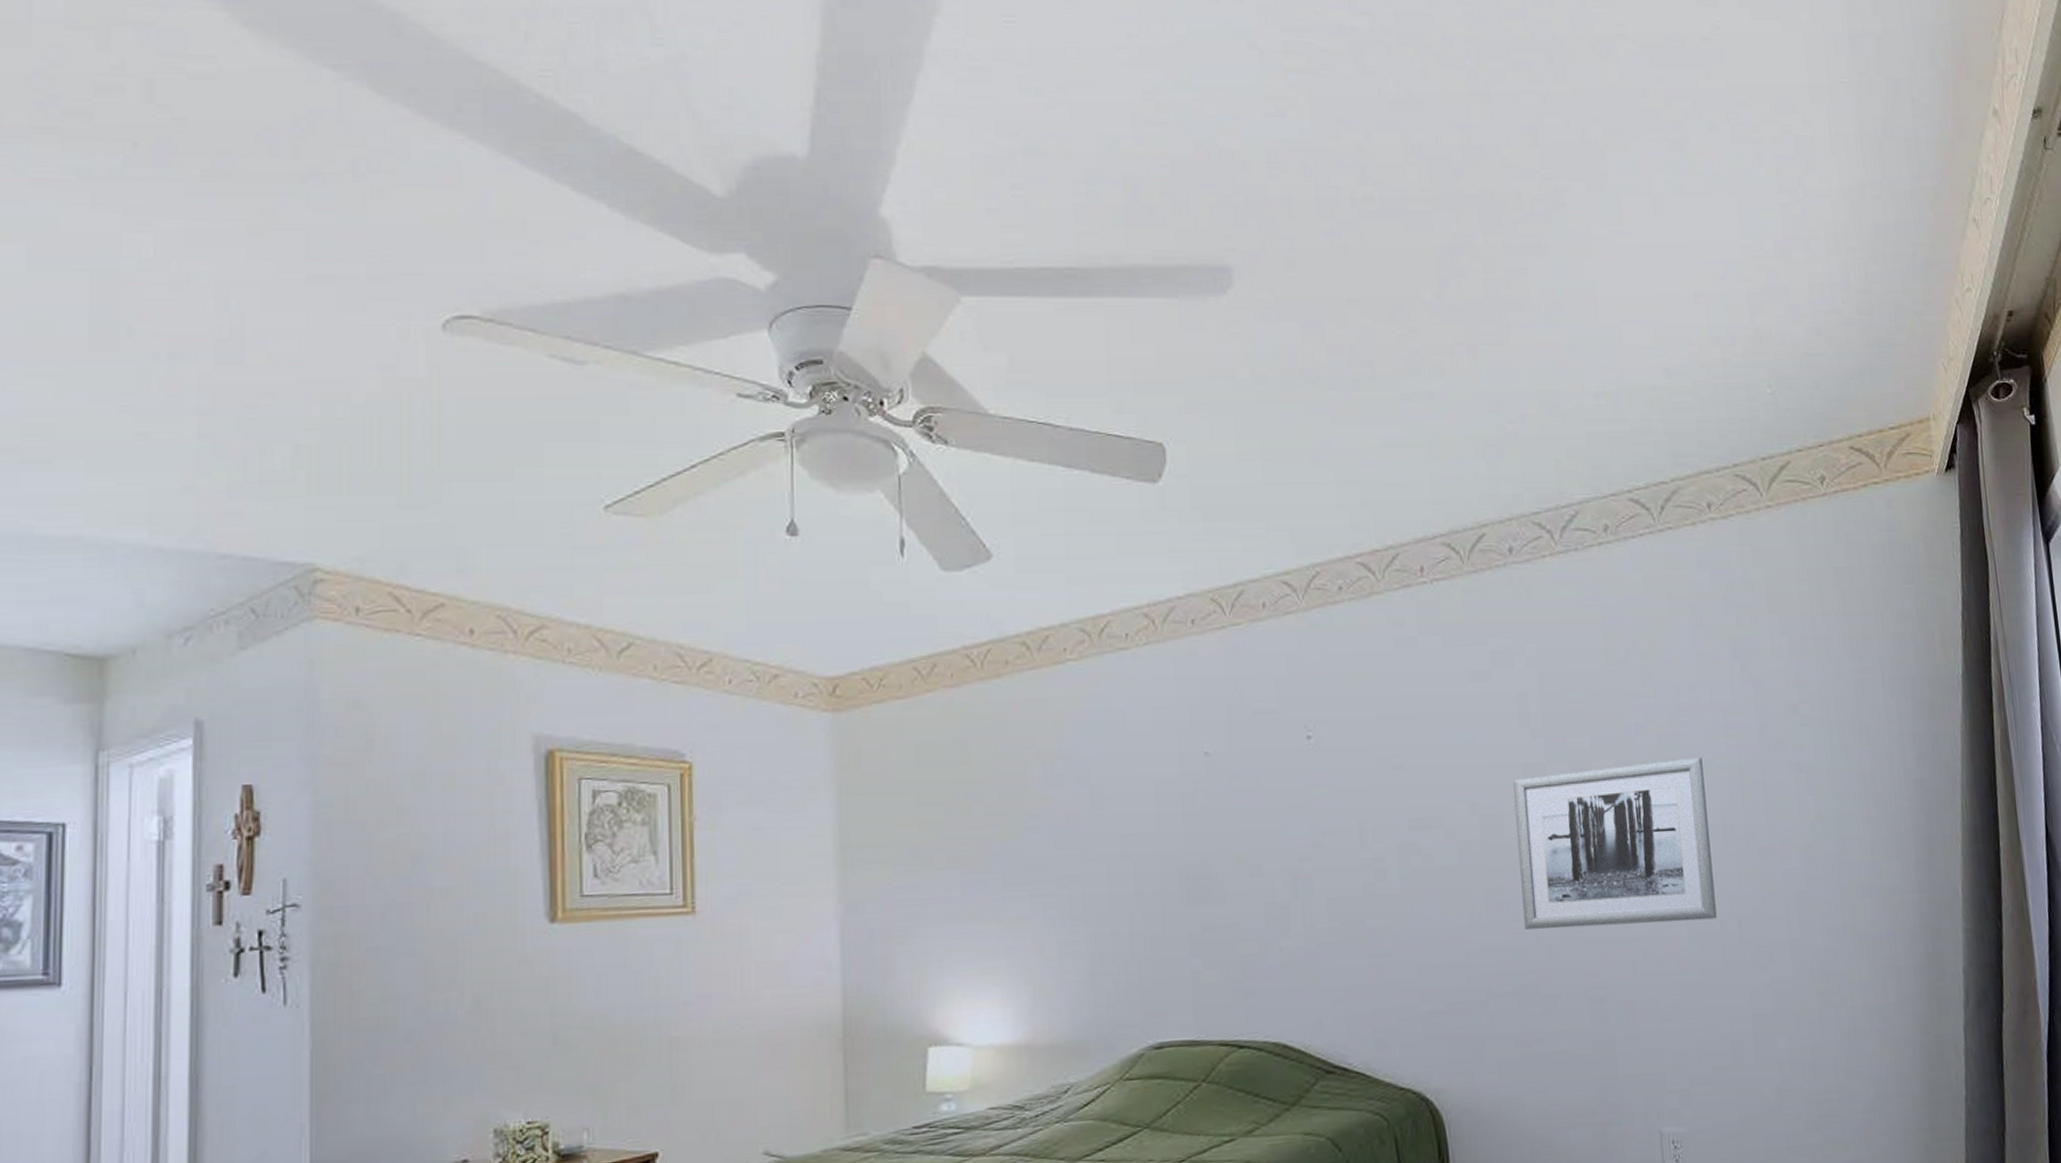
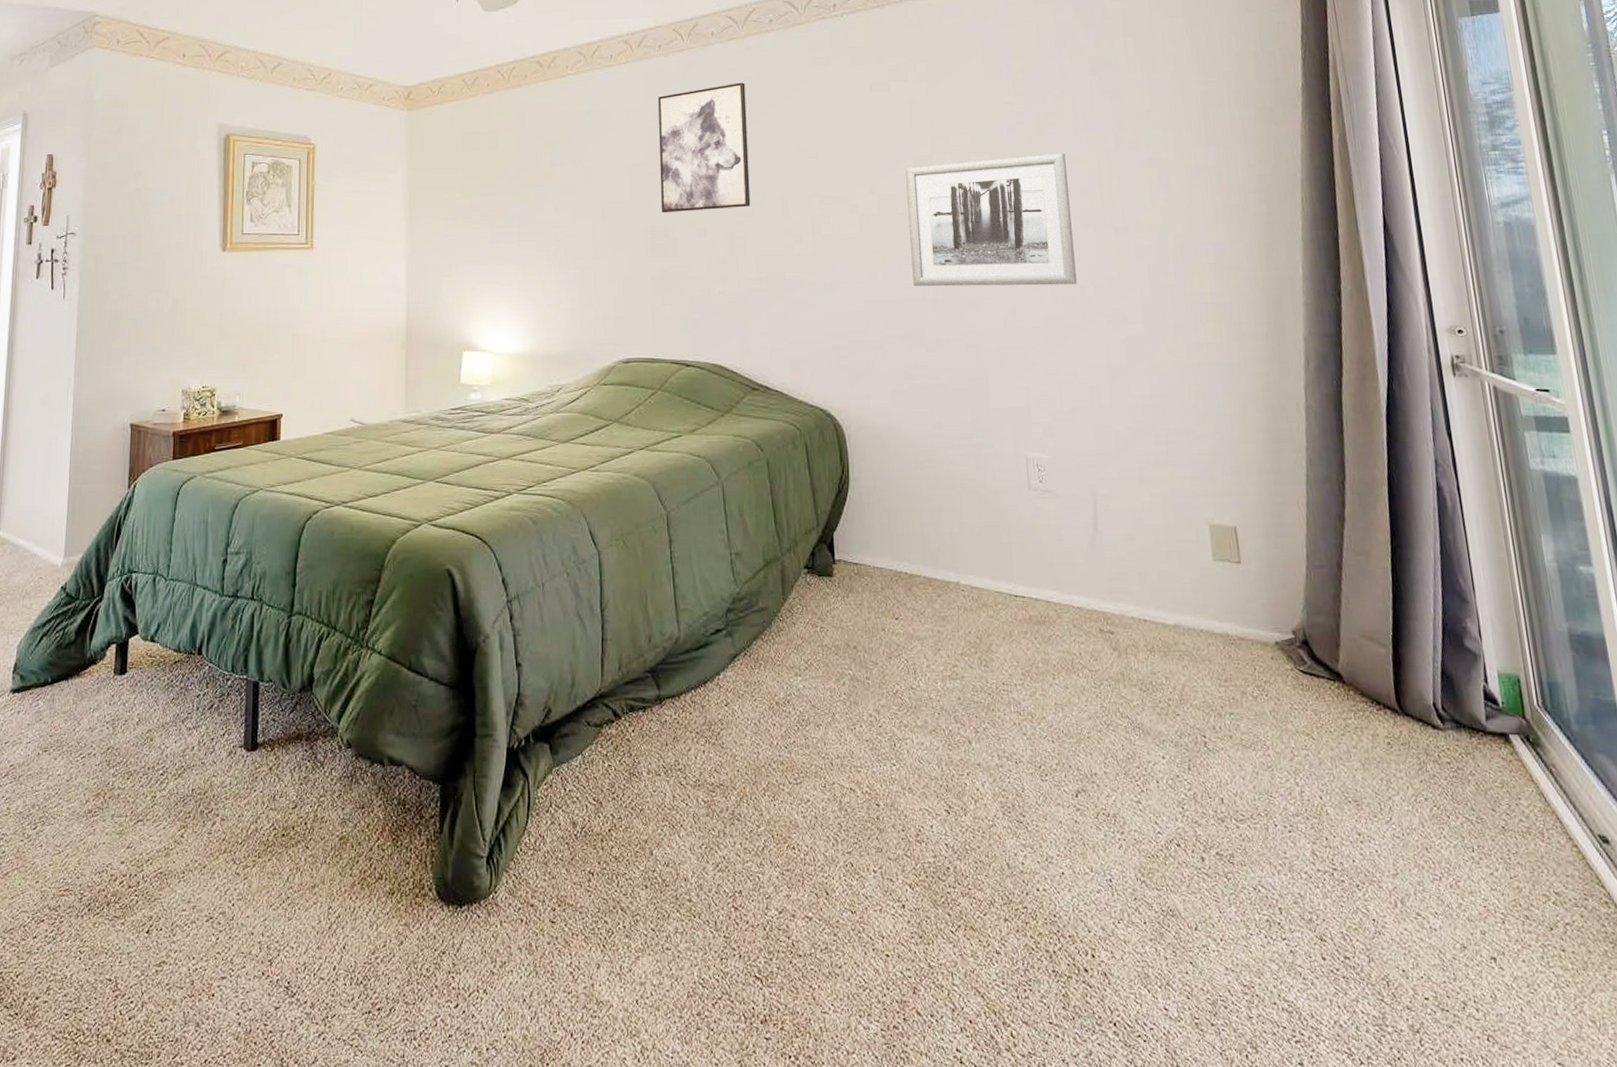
wall art: none [1193,670,1319,847] -> present [658,82,751,213]

